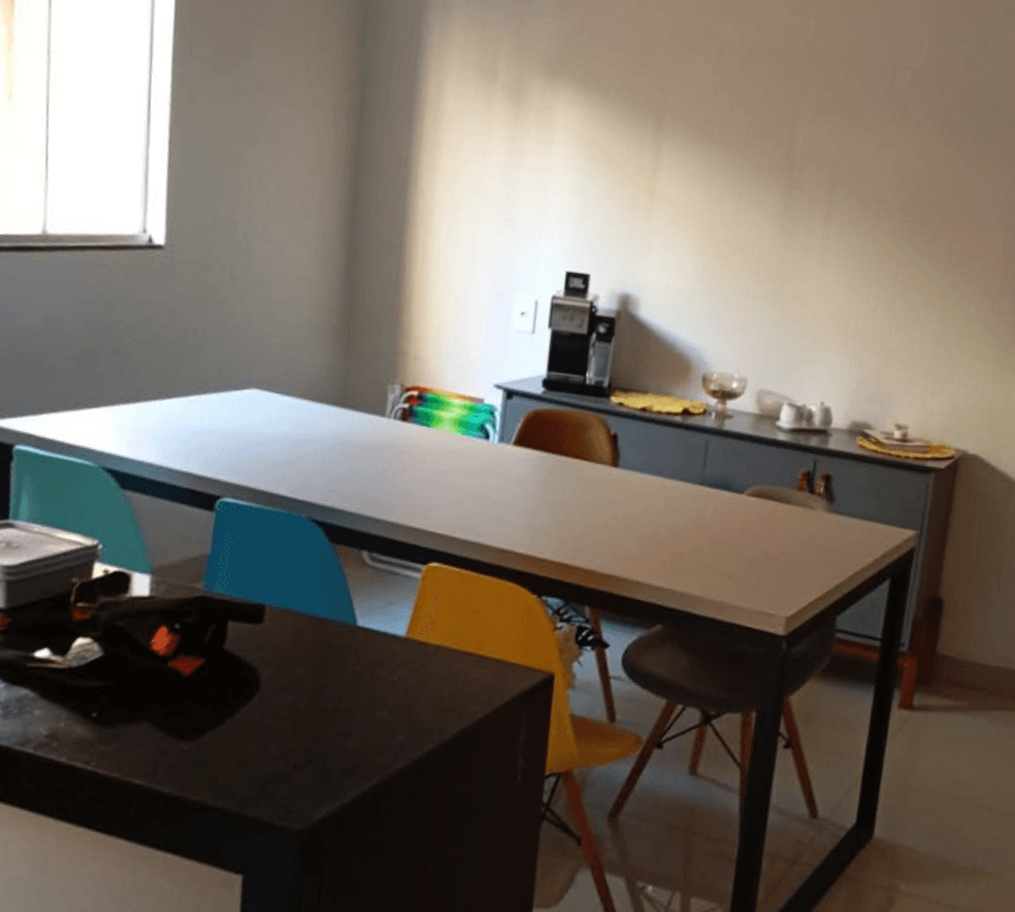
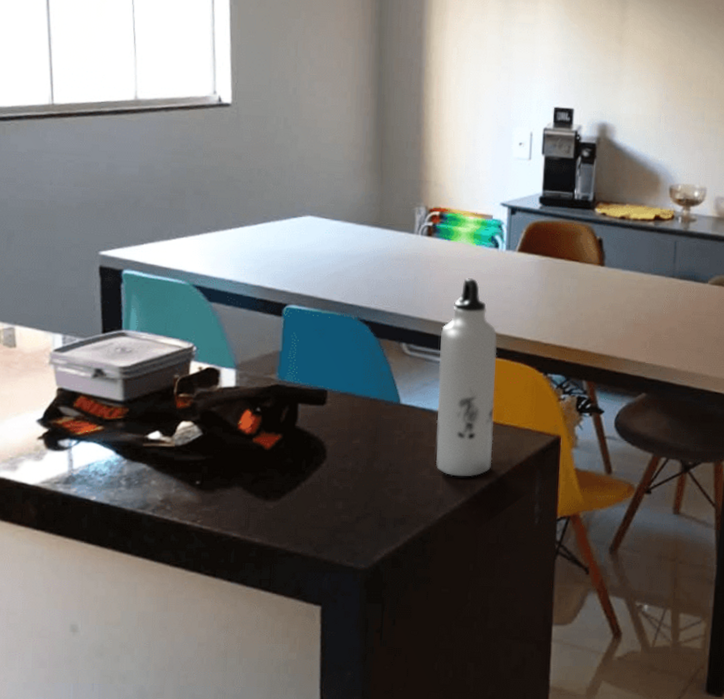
water bottle: none [398,474,482,720] -> present [436,278,497,477]

